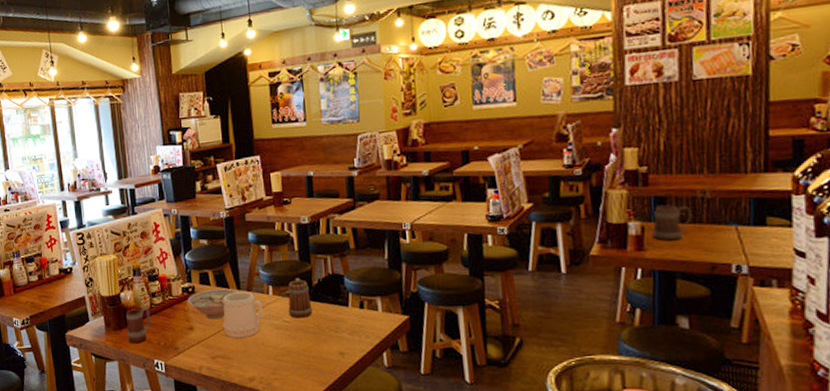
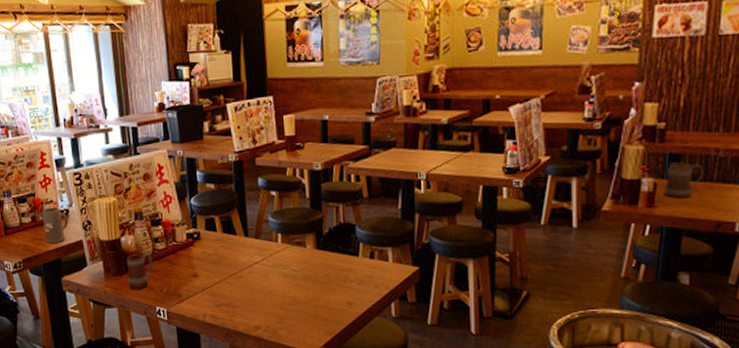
beer mug: none [48,265,72,301] -> present [42,207,69,244]
soup bowl: present [187,288,239,319] -> none [192,235,246,267]
beer mug: present [222,291,263,338] -> none [228,238,271,286]
beer mug: present [288,277,312,318] -> none [297,225,322,267]

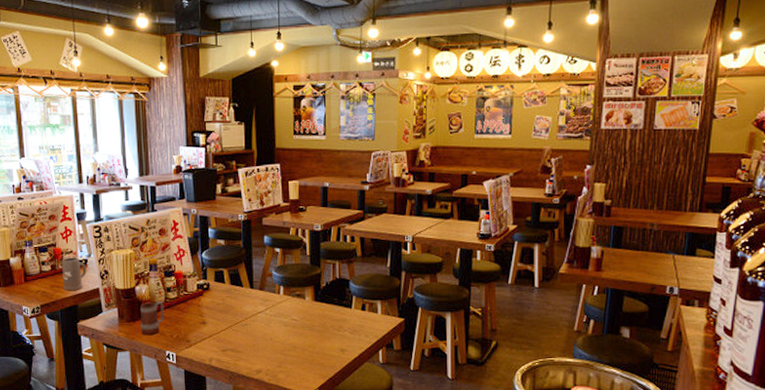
beer mug: present [664,162,705,200] -> none [610,234,643,265]

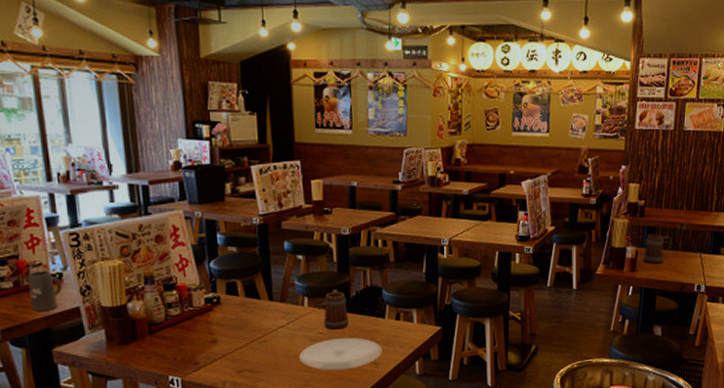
beer mug: present [140,300,165,336] -> none [134,318,166,360]
plate: none [275,324,348,355] -> present [299,337,382,371]
beer mug: none [297,280,319,317] -> present [324,289,349,330]
beer mug: none [610,234,643,265] -> present [643,234,673,265]

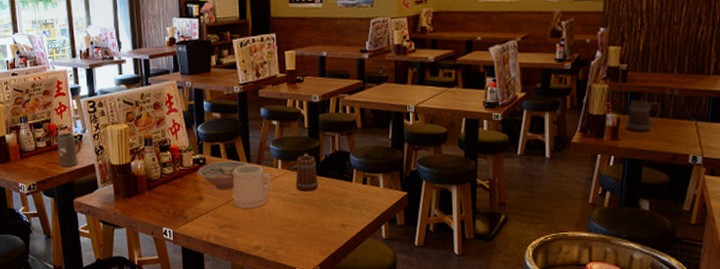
soup bowl: none [211,299,271,332] -> present [198,161,249,190]
beer mug: none [251,302,296,351] -> present [232,164,271,208]
plate: present [299,337,382,371] -> none [273,199,350,231]

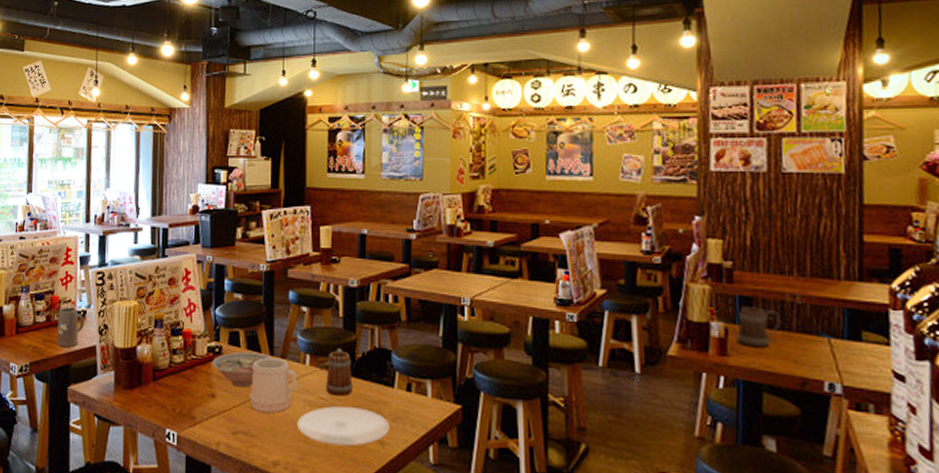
plate: none [273,199,350,231] -> present [297,406,390,447]

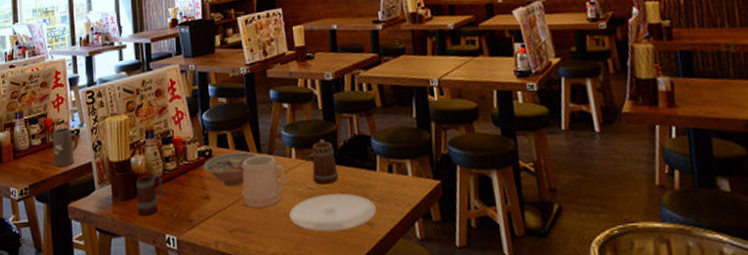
beer mug: none [138,364,168,408] -> present [136,172,163,216]
beer mug: present [737,306,782,350] -> none [681,59,721,98]

